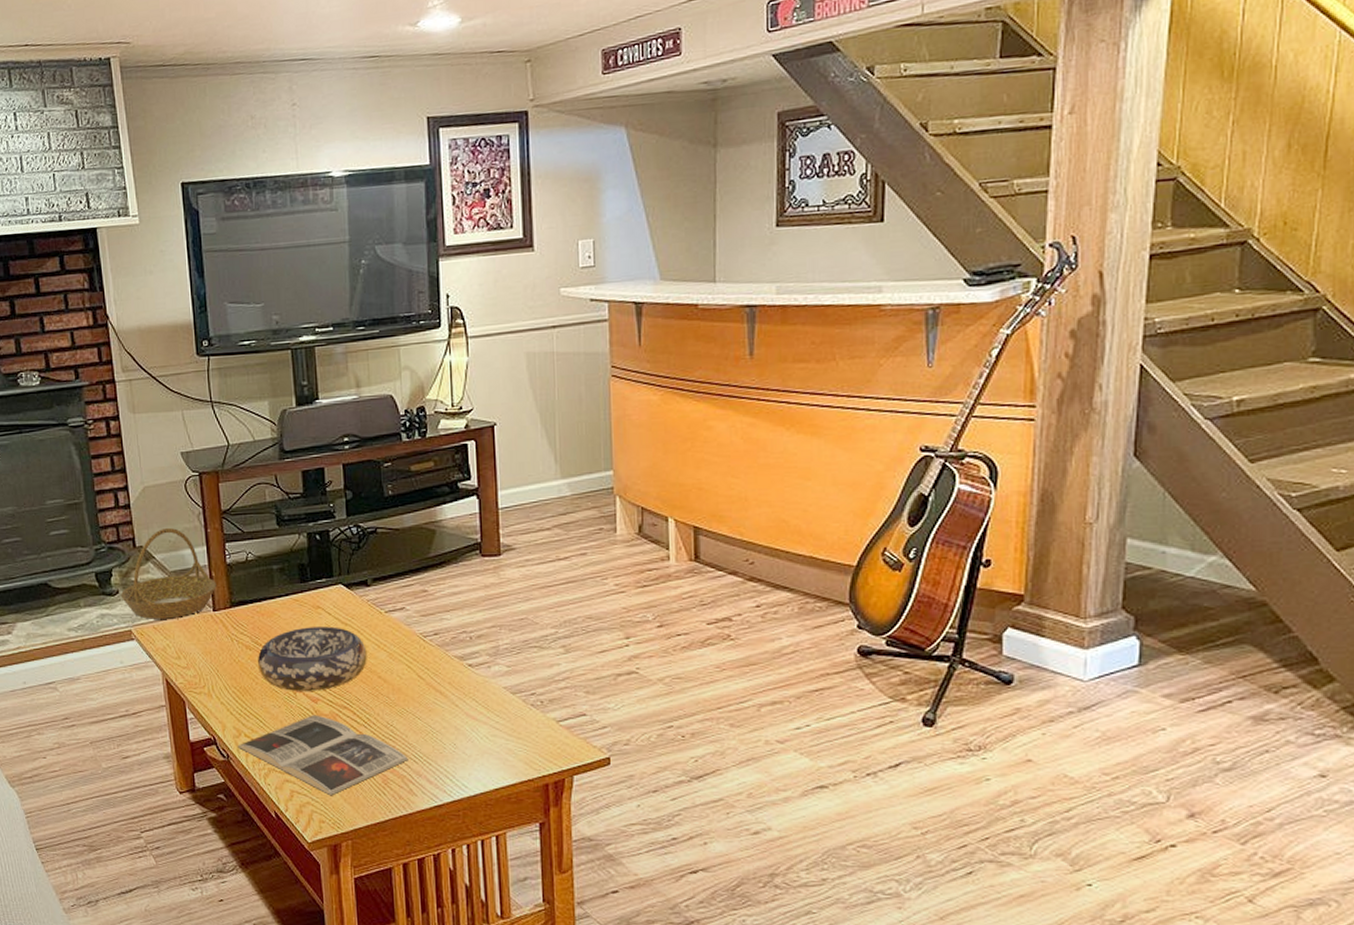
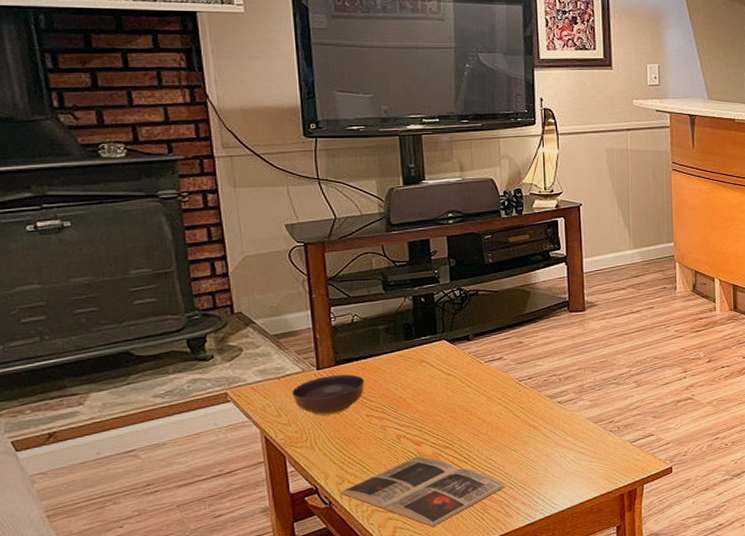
basket: present [120,527,217,619] -> none [215,294,321,381]
bowl: none [190,618,260,661] -> present [292,374,365,416]
decorative bowl: present [257,626,367,691] -> none [361,377,468,437]

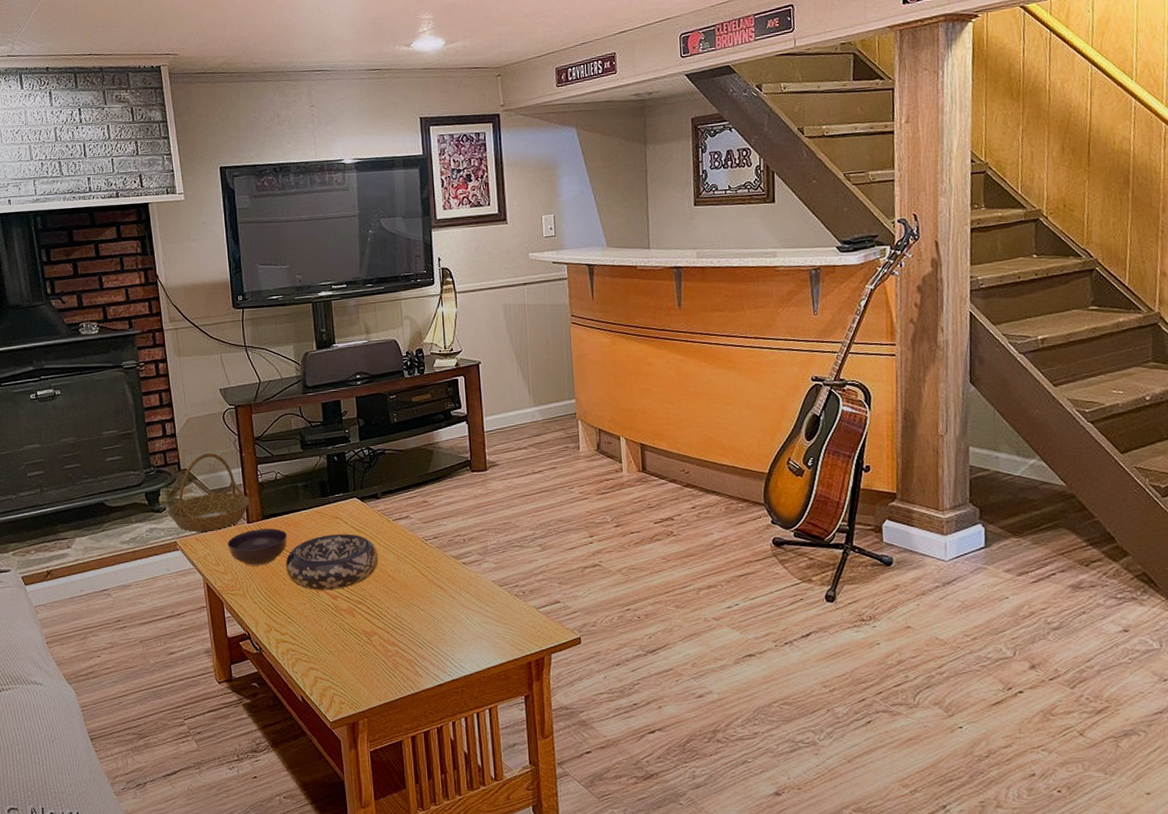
basket: none [215,294,321,381] -> present [167,452,250,532]
magazine: present [340,456,505,527] -> none [269,610,415,680]
decorative bowl: none [361,377,468,437] -> present [285,534,379,590]

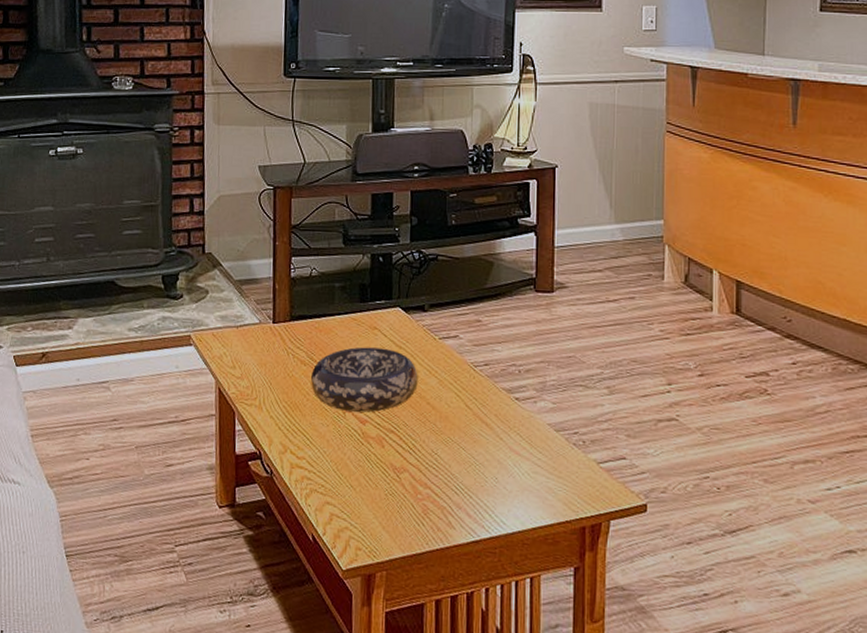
basket: present [167,452,250,532] -> none [184,236,279,328]
bowl: present [227,528,288,566] -> none [247,331,317,375]

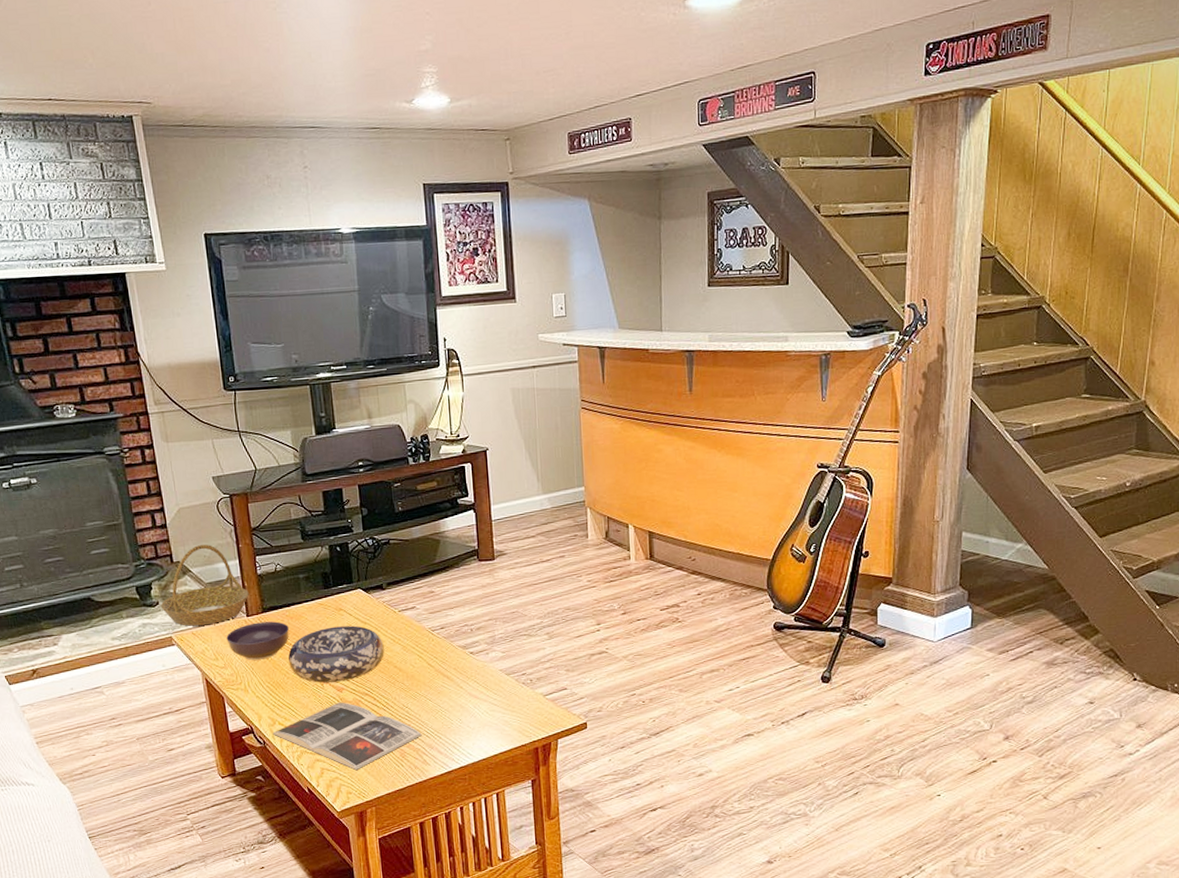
basket: none [184,236,279,328] -> present [160,544,249,626]
bowl: none [247,331,317,375] -> present [226,621,290,660]
magazine: none [282,436,450,523] -> present [272,702,422,771]

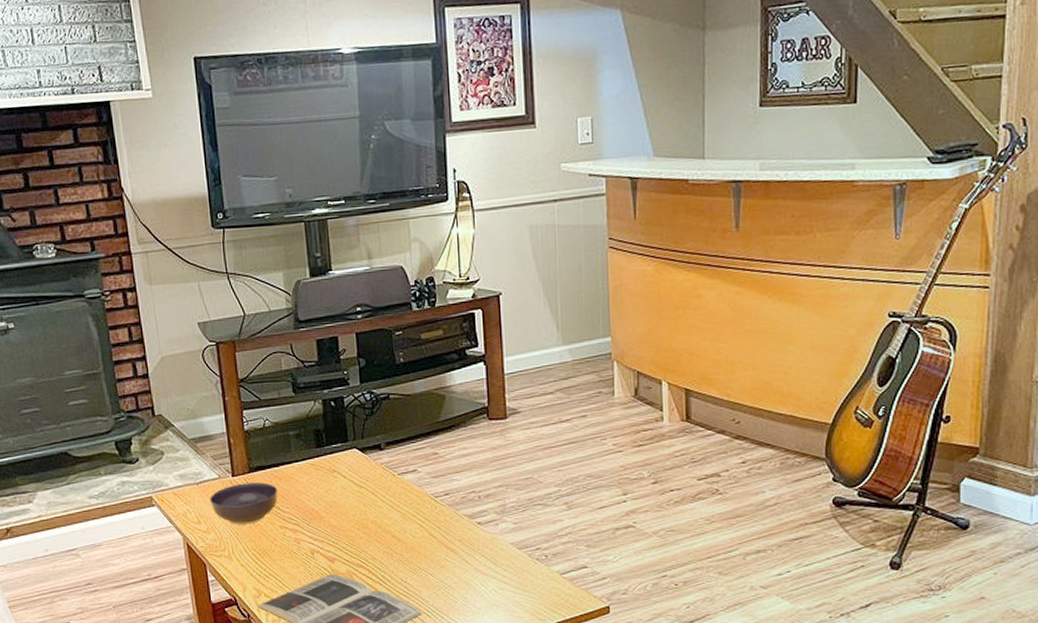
basket: present [160,544,249,626] -> none [140,396,235,486]
decorative bowl: present [288,625,385,683] -> none [275,489,382,552]

